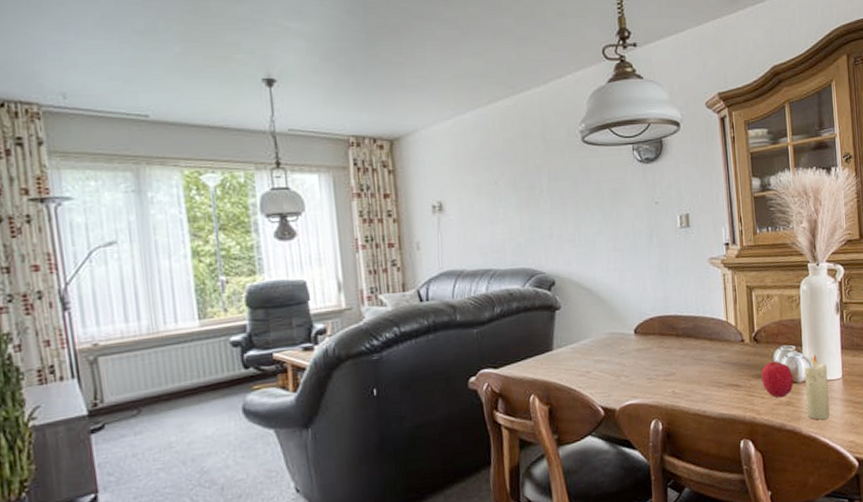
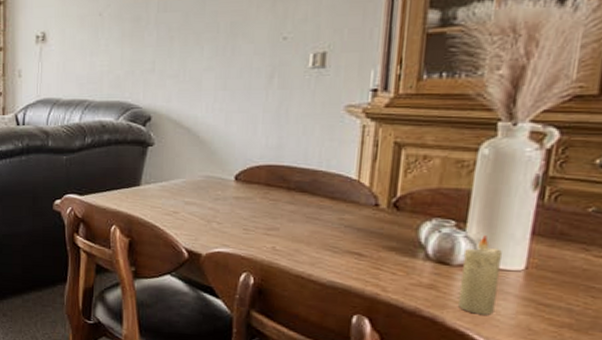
fruit: present [761,360,794,398] -> none [396,234,445,279]

